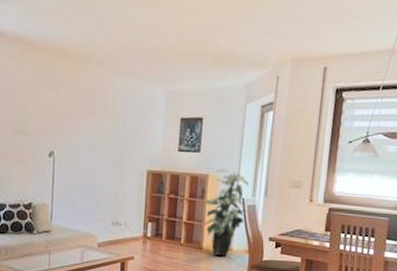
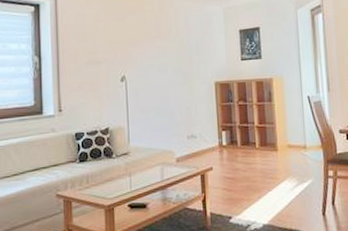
indoor plant: present [204,169,249,257] -> none [273,71,313,155]

